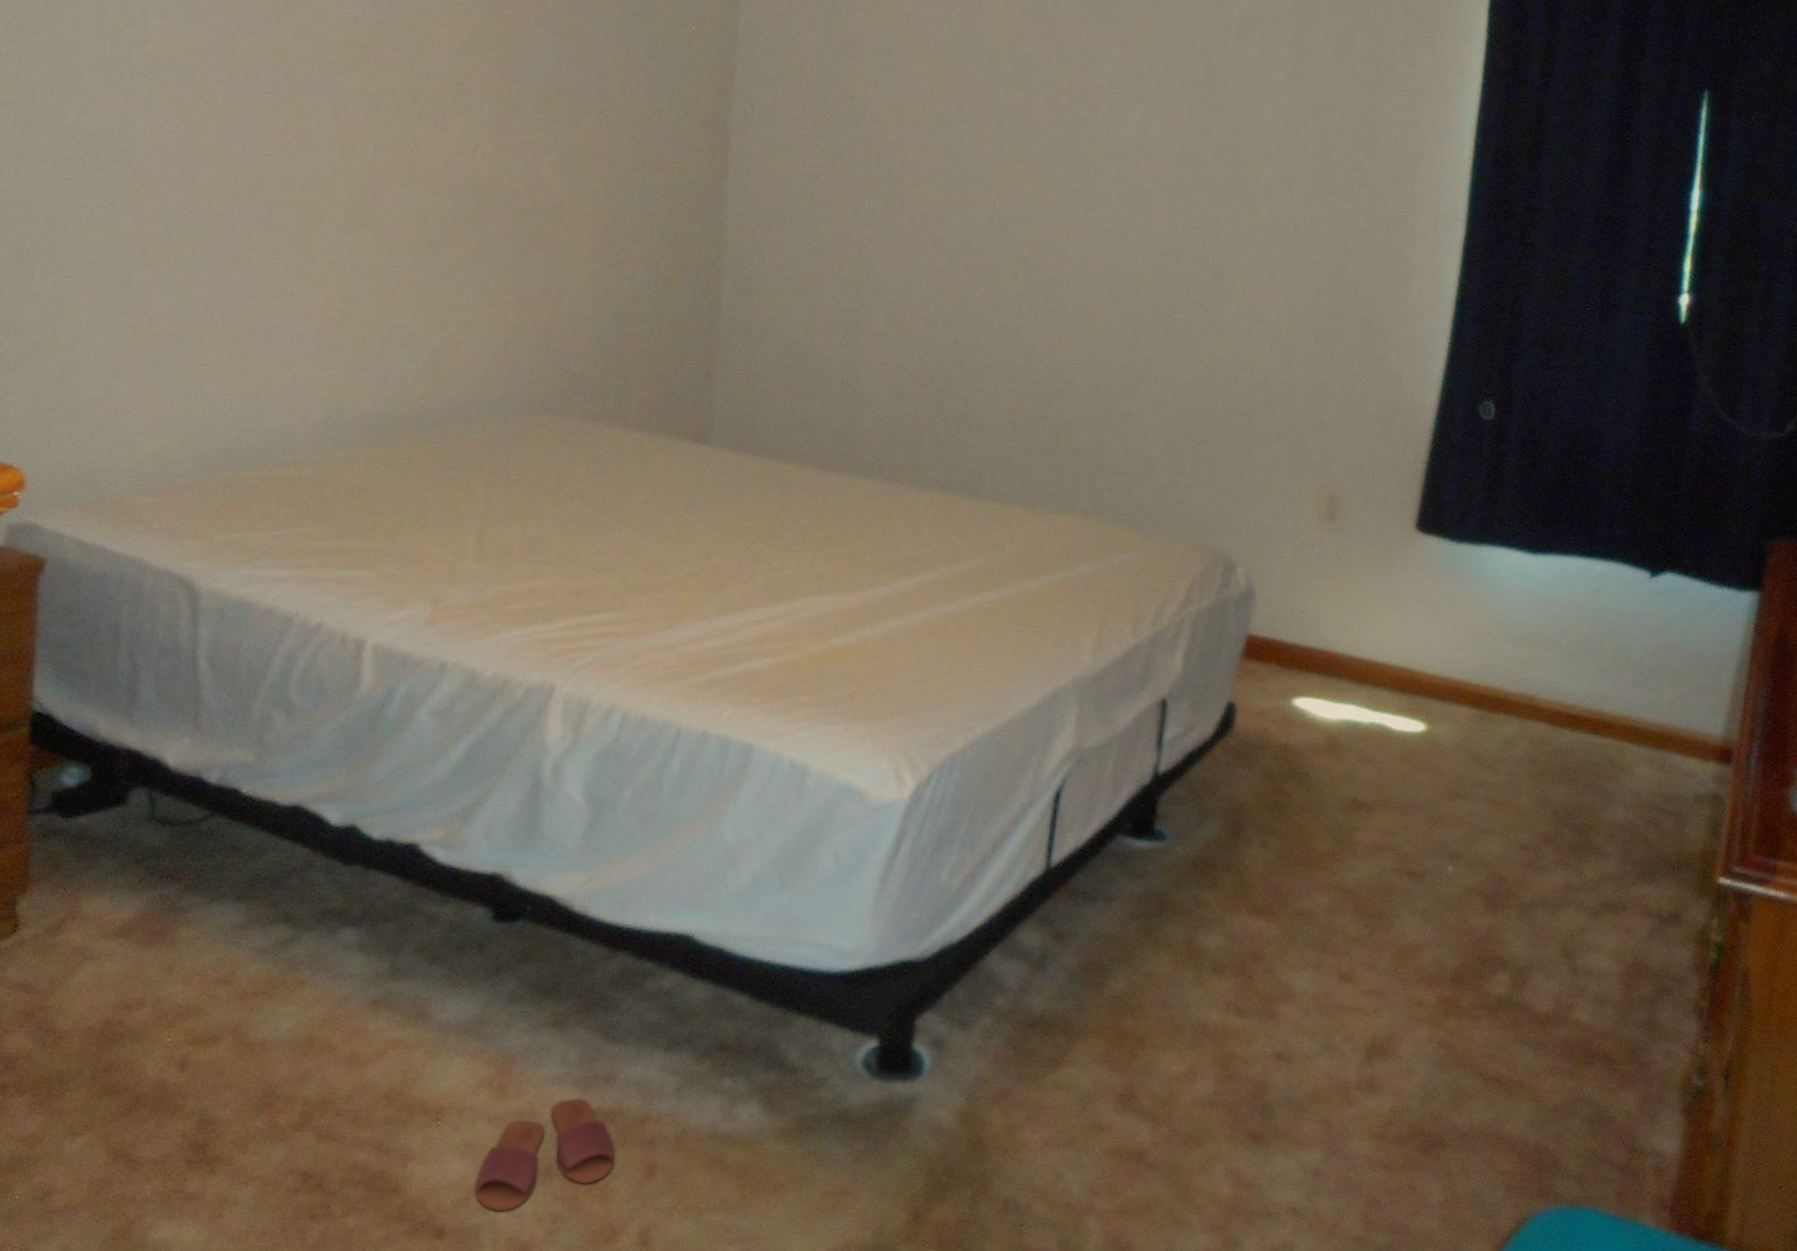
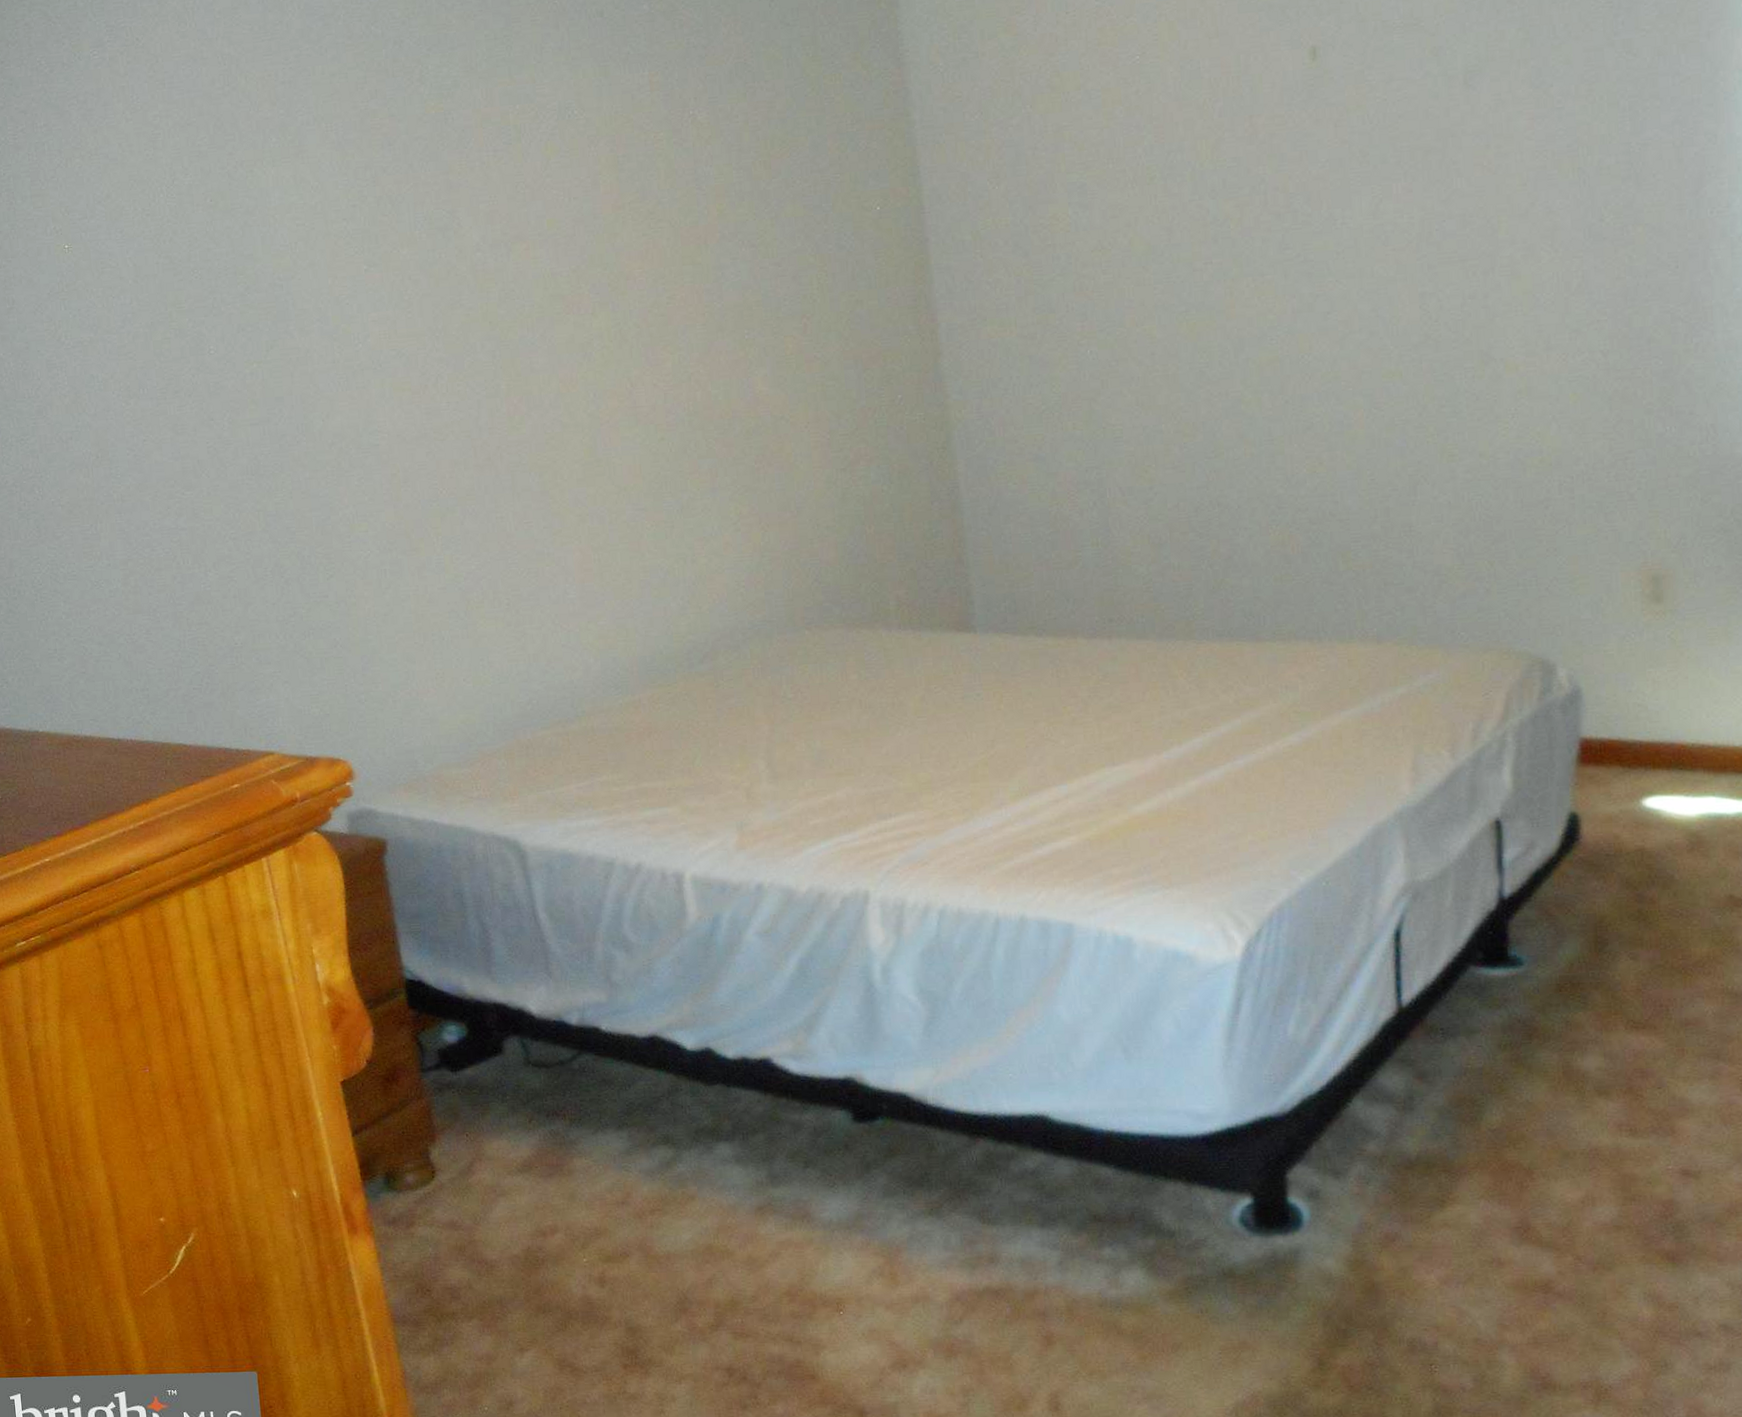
slippers: present [474,1098,616,1212] -> none [885,1279,1013,1389]

